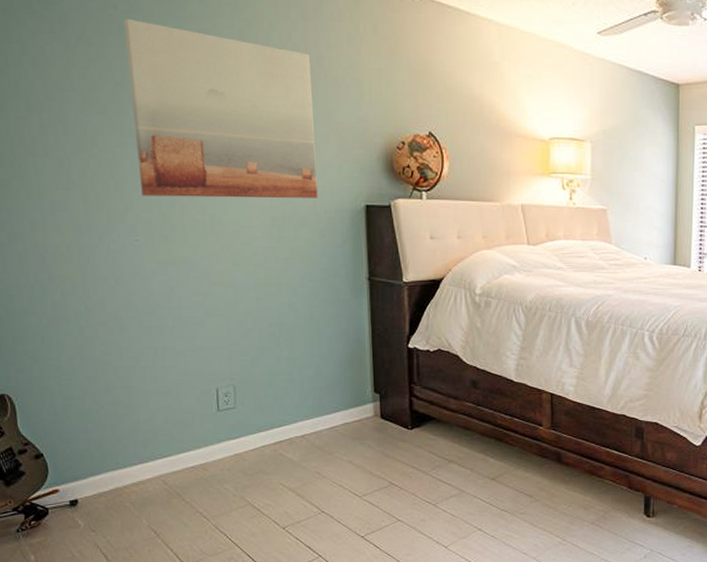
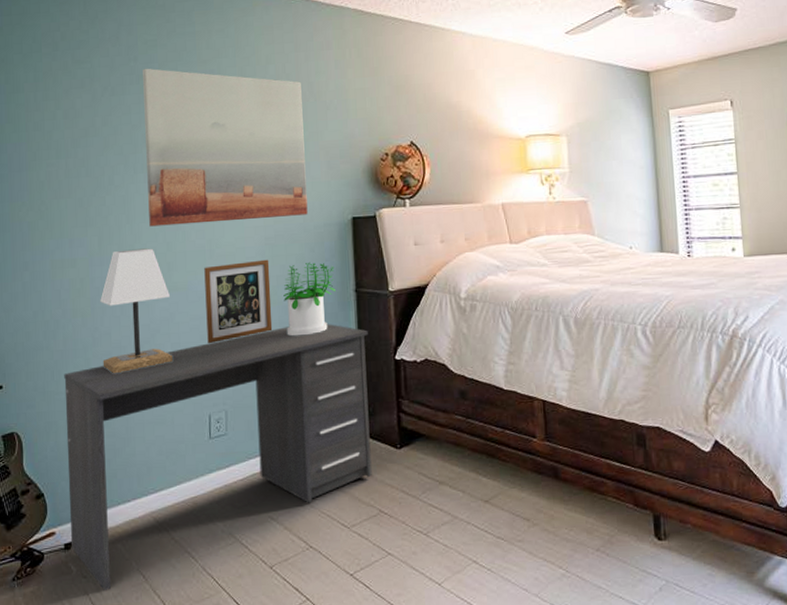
desk: none [55,309,383,543] -> present [64,324,372,591]
lamp: none [90,218,175,344] -> present [100,248,173,374]
picture frame: none [206,240,282,321] -> present [204,259,273,344]
potted plant: none [292,246,348,319] -> present [283,261,336,336]

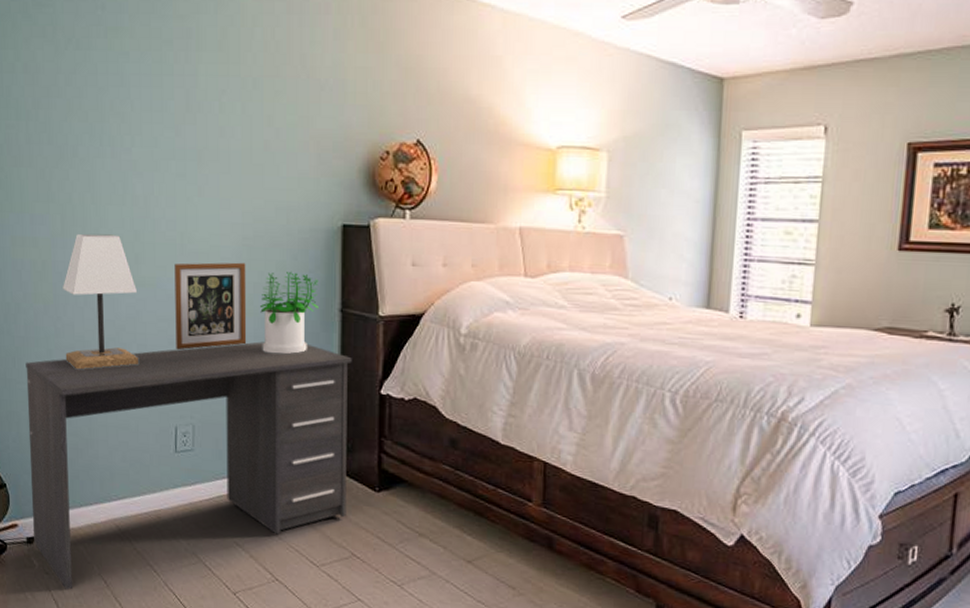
wall art: present [143,68,308,227] -> none [111,19,292,216]

